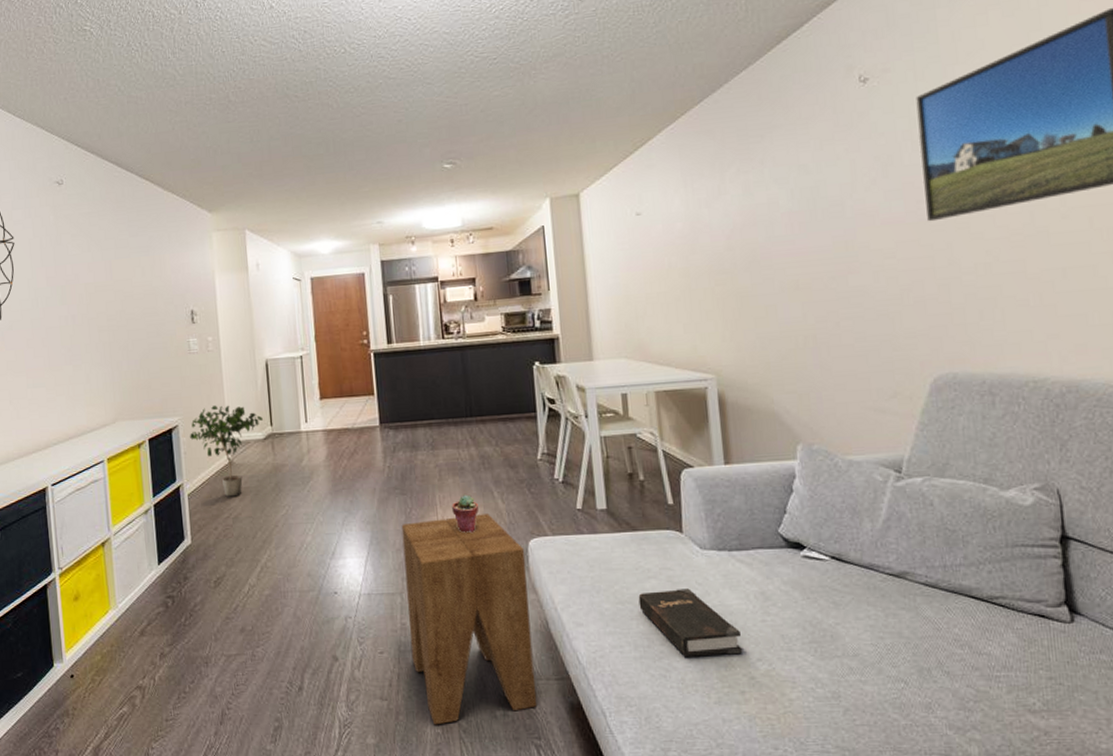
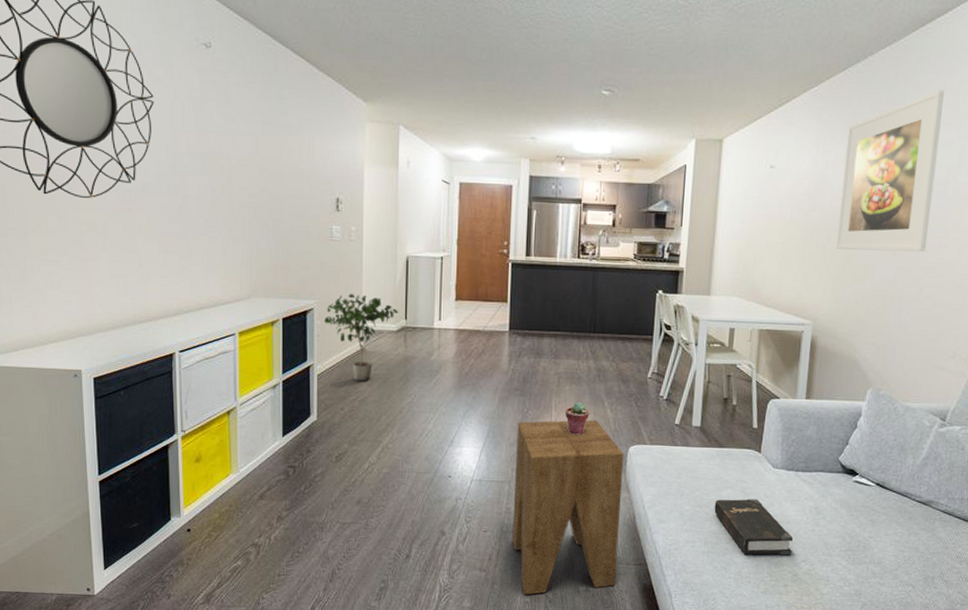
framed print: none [715,105,833,291] -> present [836,90,944,252]

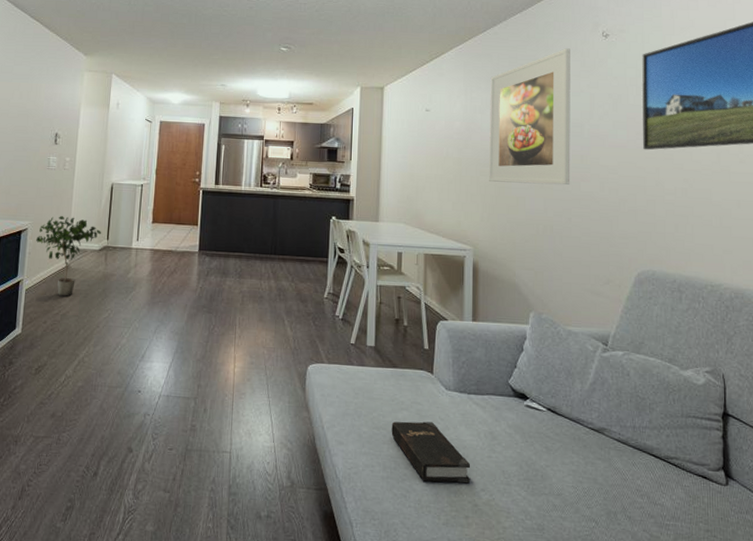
side table: present [512,420,624,595] -> none [196,337,304,520]
potted succulent: present [565,402,590,435] -> none [248,320,271,353]

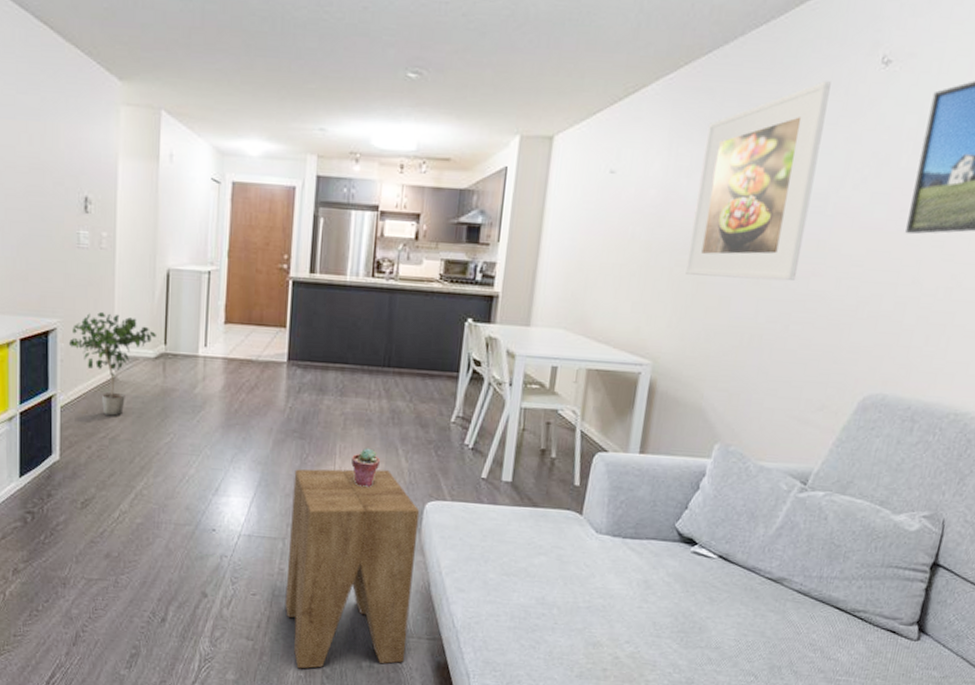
side table: none [196,337,304,520] -> present [285,469,420,669]
potted succulent: none [248,320,271,353] -> present [351,448,381,487]
hardback book: present [391,421,471,484] -> none [523,567,617,635]

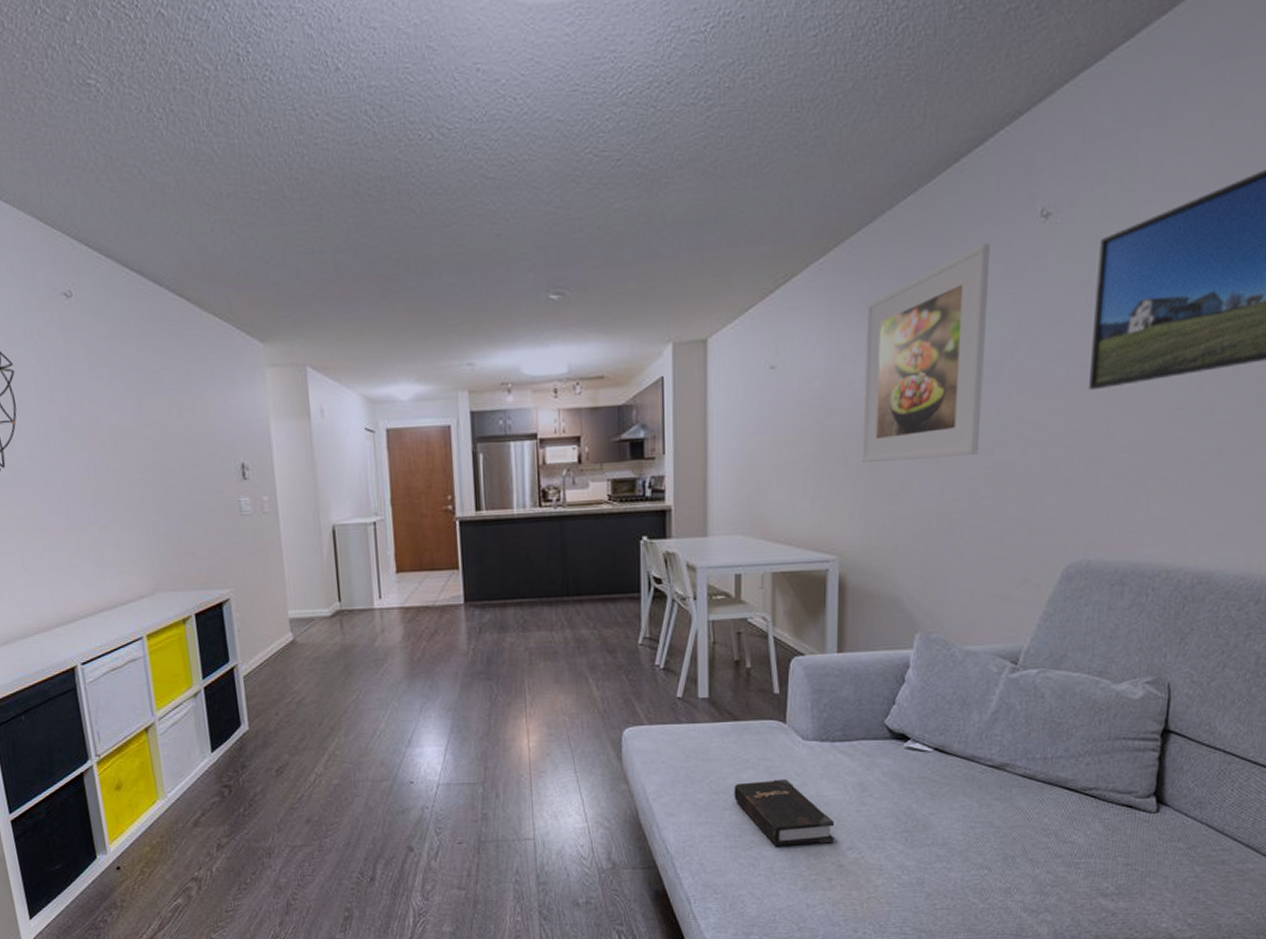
potted plant: present [69,312,156,417] -> none [244,576,330,681]
side table: present [285,469,420,669] -> none [485,701,622,913]
potted succulent: present [351,448,381,487] -> none [542,681,572,721]
hardback book: none [523,567,617,635] -> present [734,779,835,847]

